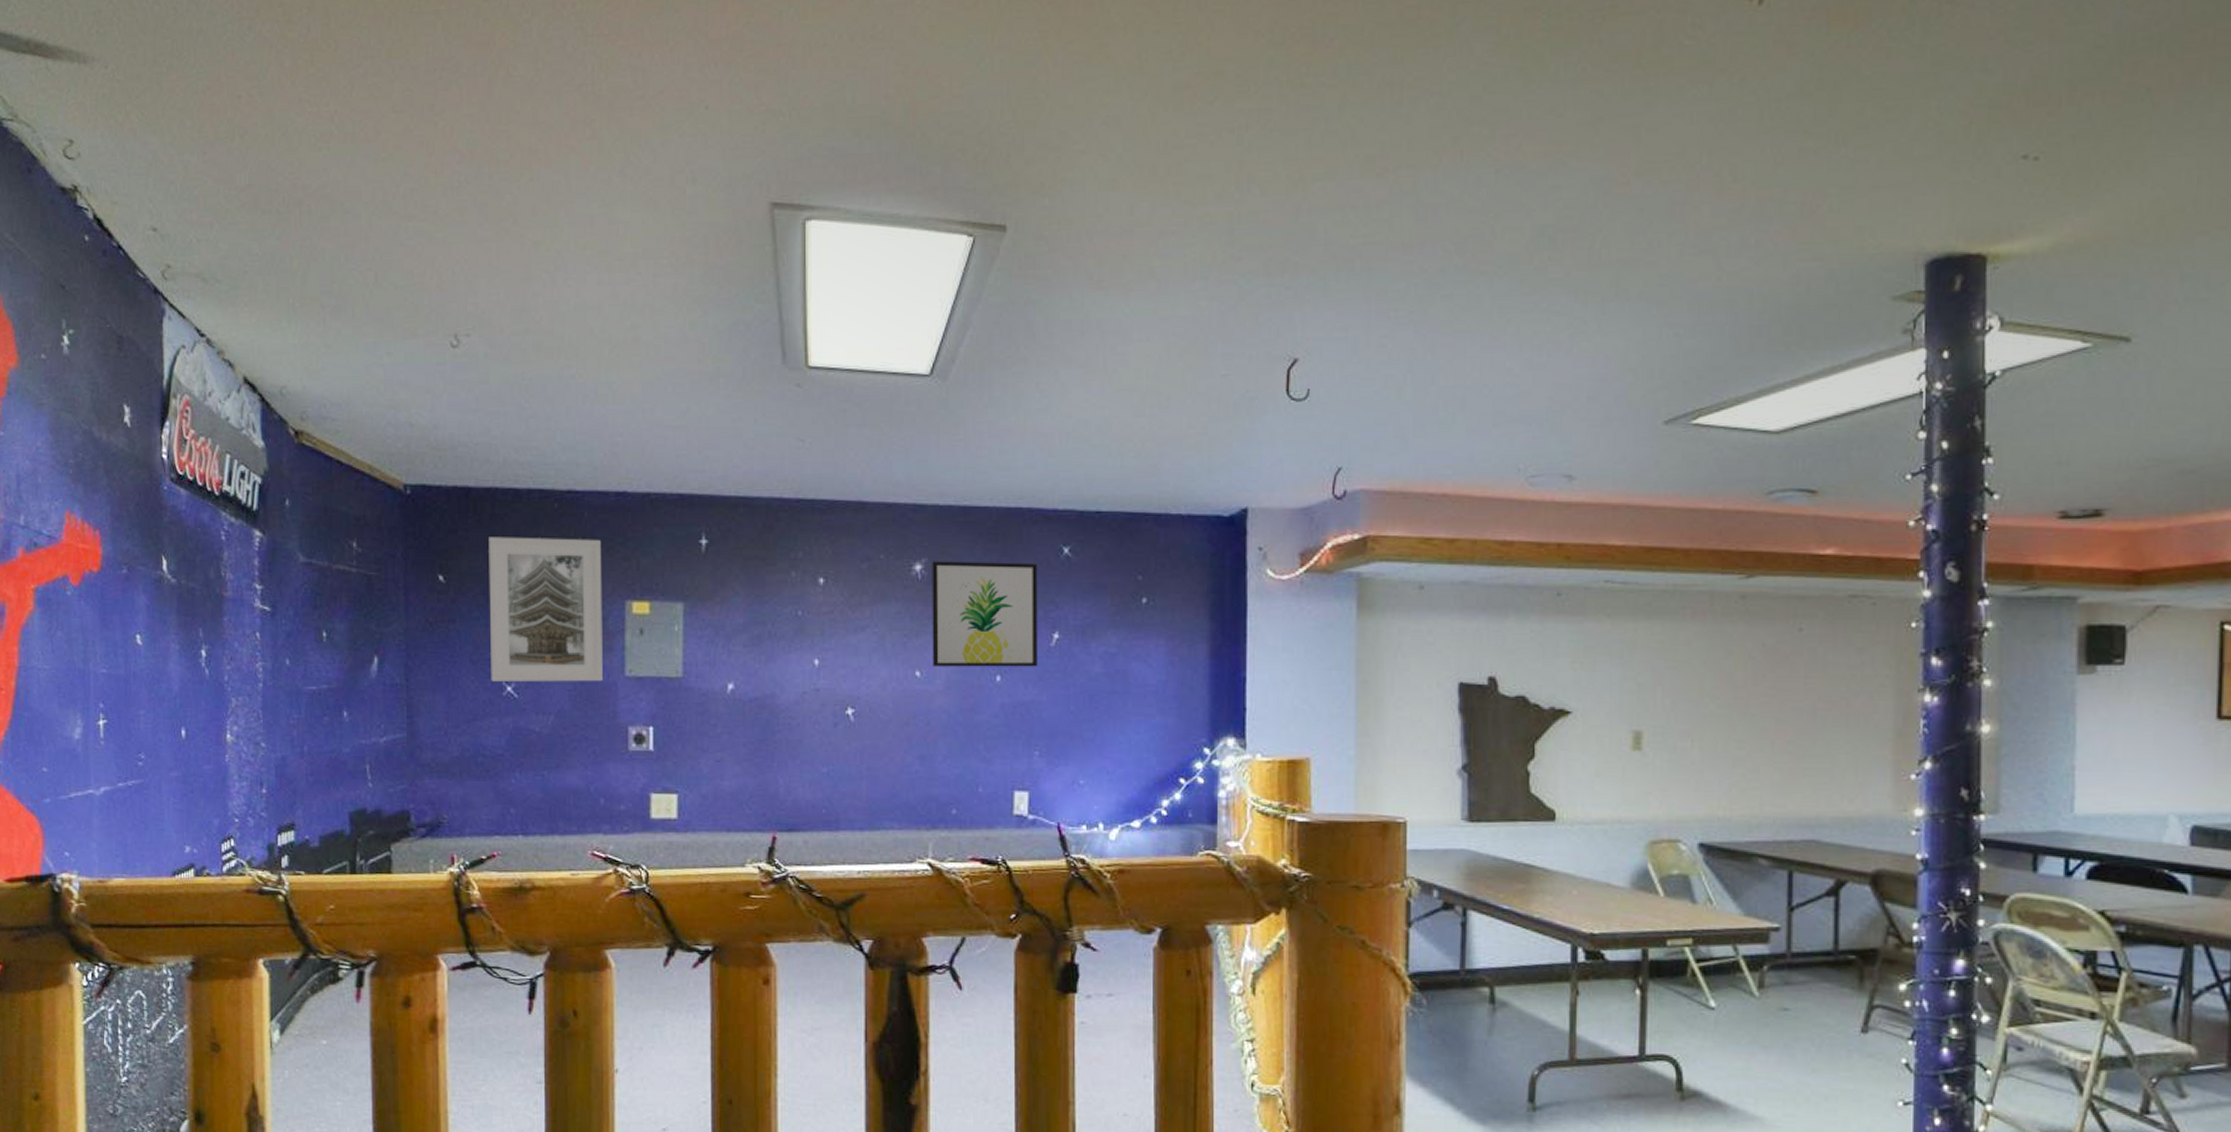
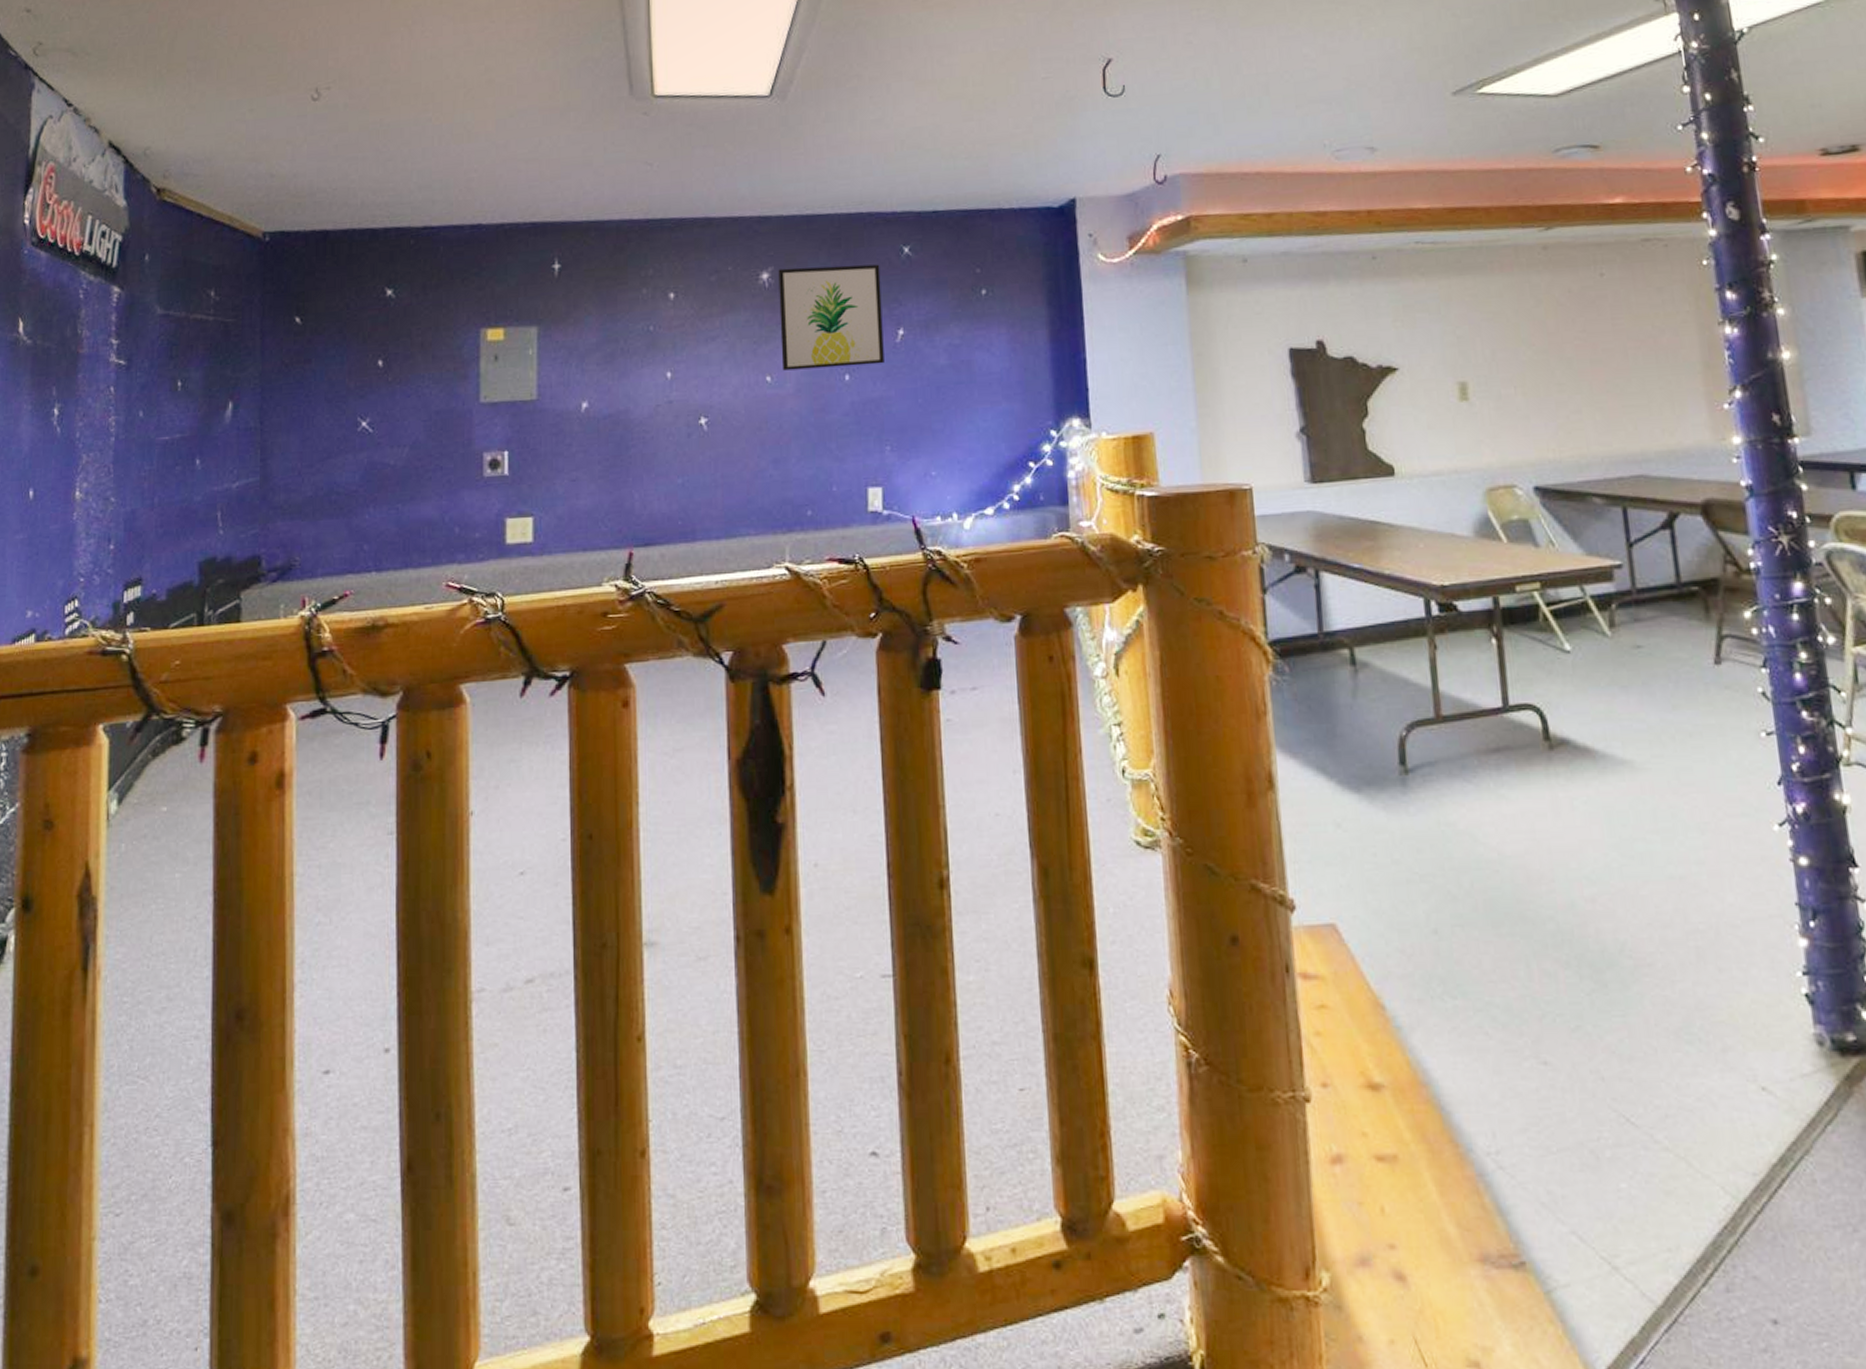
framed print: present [489,537,603,682] -> none [345,271,458,418]

